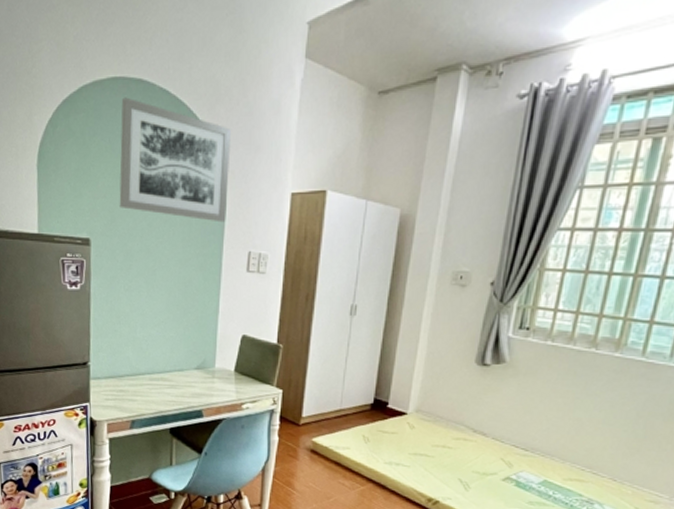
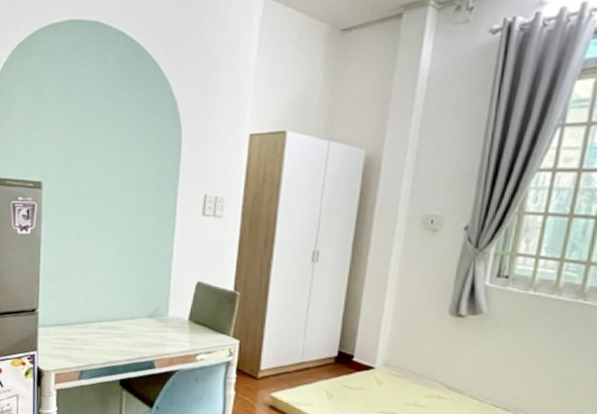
wall art: present [119,97,232,223] -> none [72,39,188,165]

